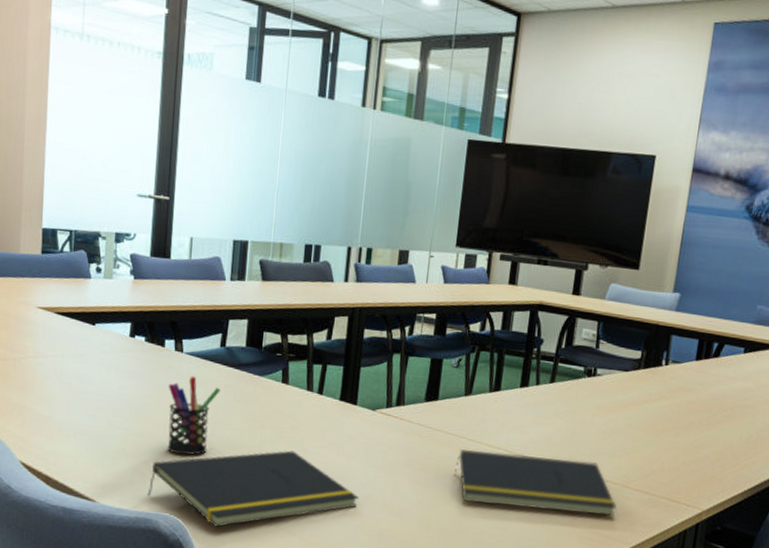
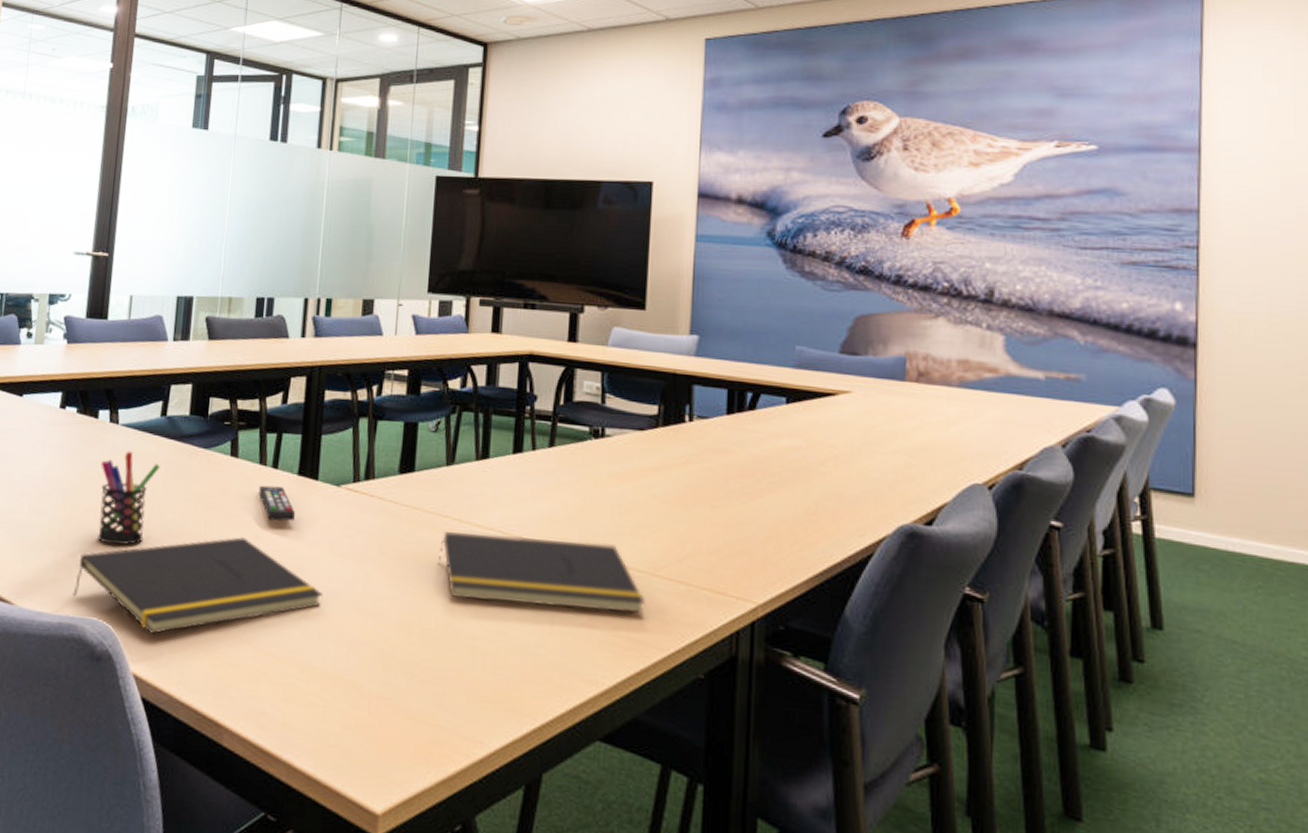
remote control: none [306,408,337,439] -> present [258,485,296,522]

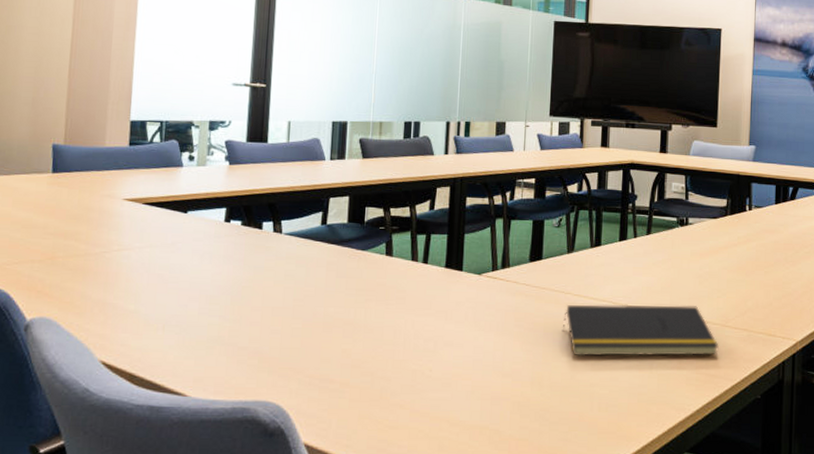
notepad: present [72,537,323,634] -> none [244,322,469,409]
pen holder: present [98,451,160,545] -> none [266,256,322,337]
remote control: present [258,485,296,522] -> none [411,278,444,307]

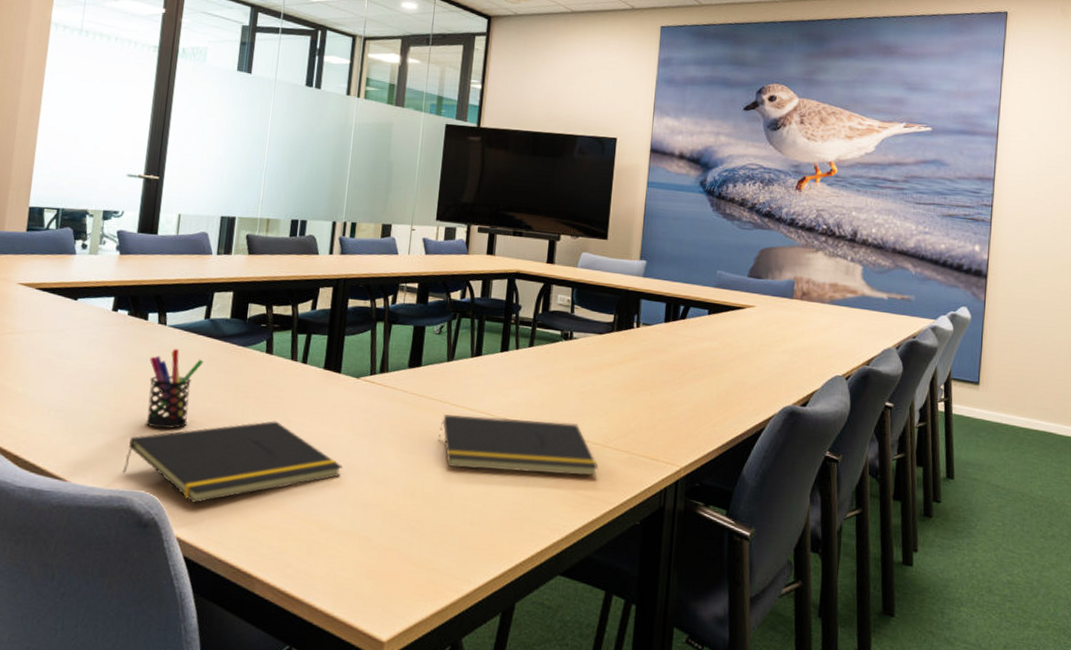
notepad: none [244,322,469,409] -> present [122,421,342,503]
pen holder: none [266,256,322,337] -> present [146,348,204,429]

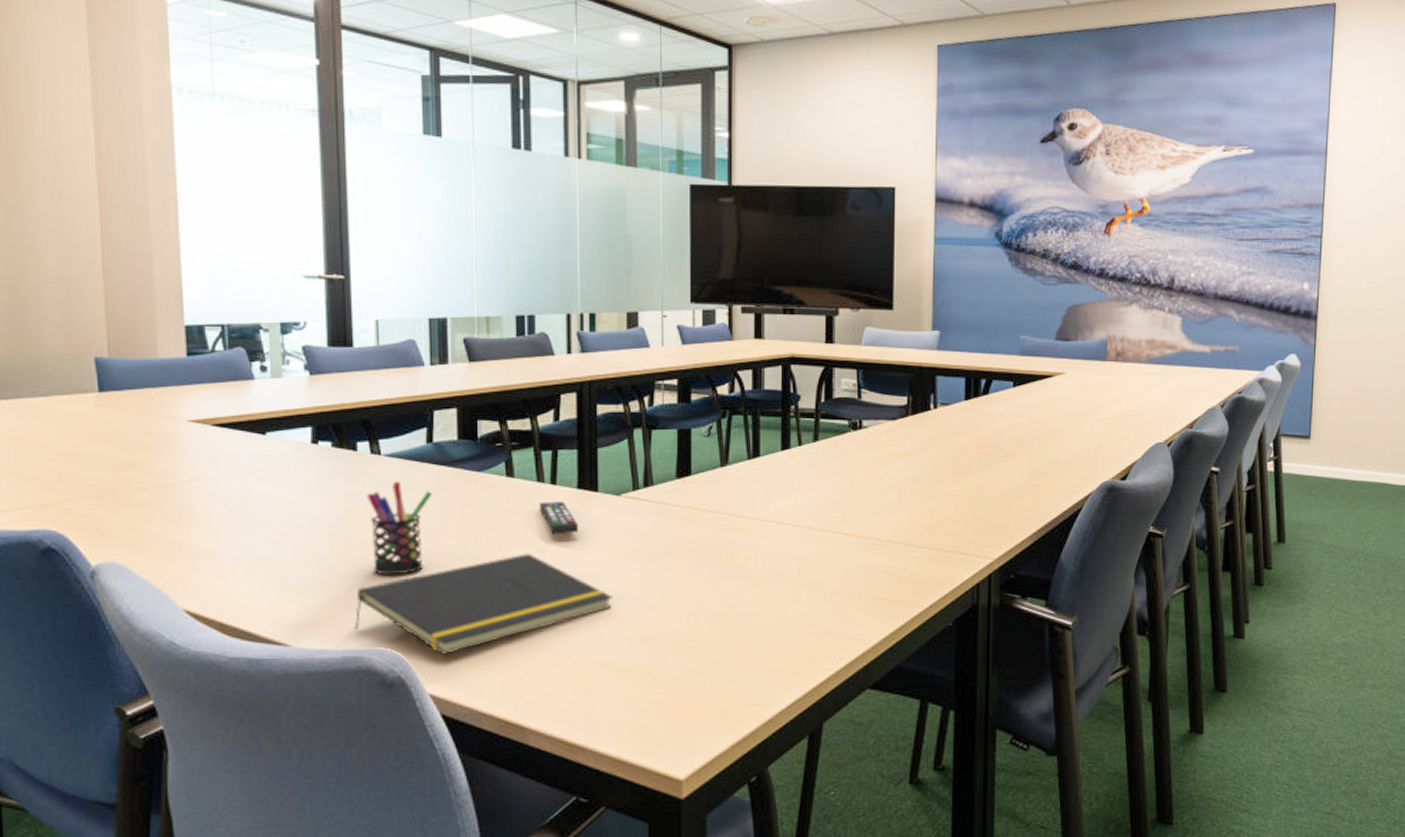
remote control: none [290,377,321,408] -> present [539,501,579,534]
notepad: present [437,414,599,477] -> none [718,523,902,586]

